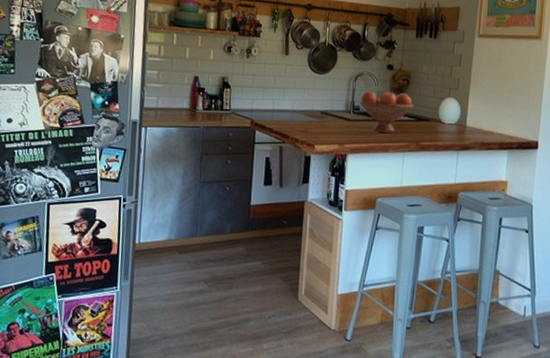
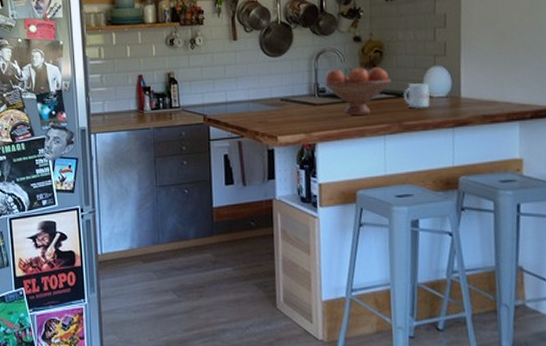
mug: none [422,110,444,132] -> present [404,83,430,109]

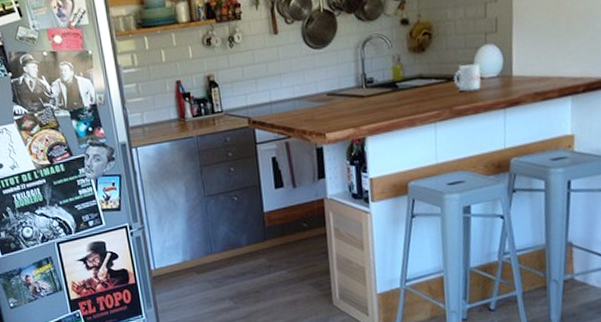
fruit bowl: present [323,67,391,115] -> none [371,51,441,105]

